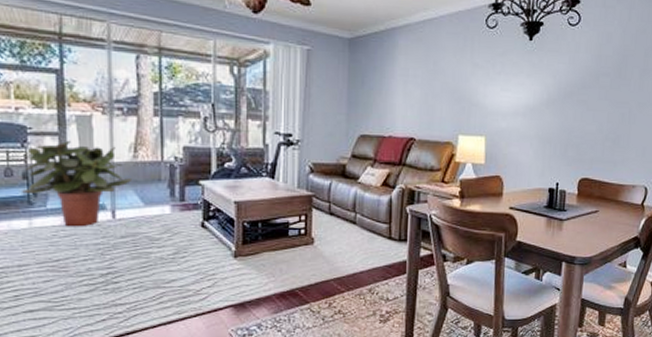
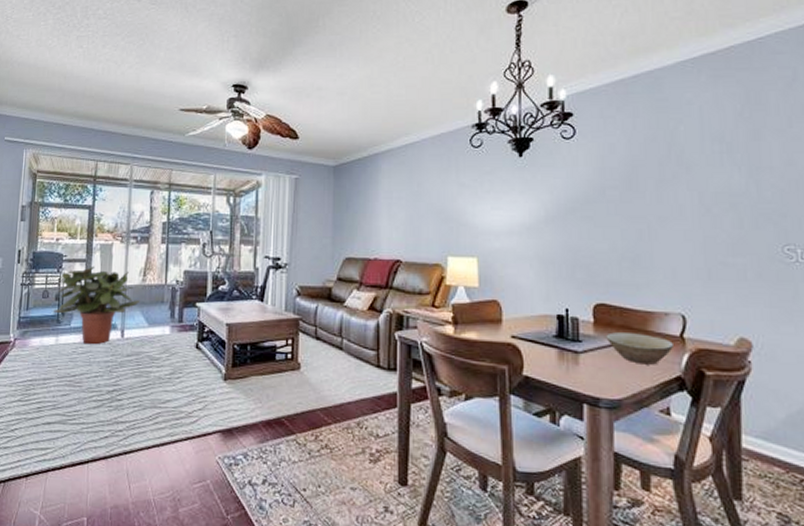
bowl: none [585,202,635,228] -> present [606,332,673,365]

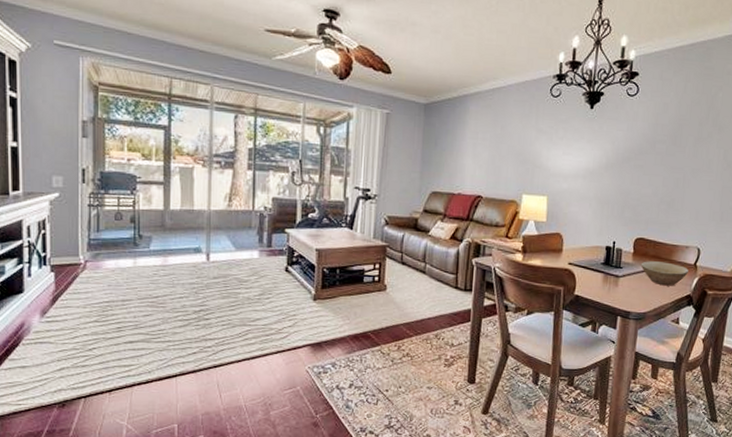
potted plant: present [54,266,141,345] -> none [129,189,226,268]

